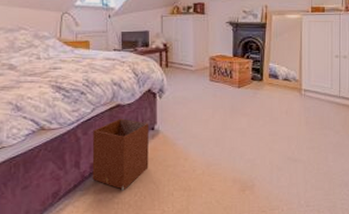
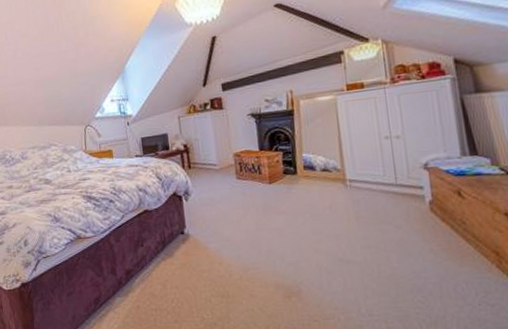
waste basket: present [92,118,149,191] -> none [125,224,183,297]

